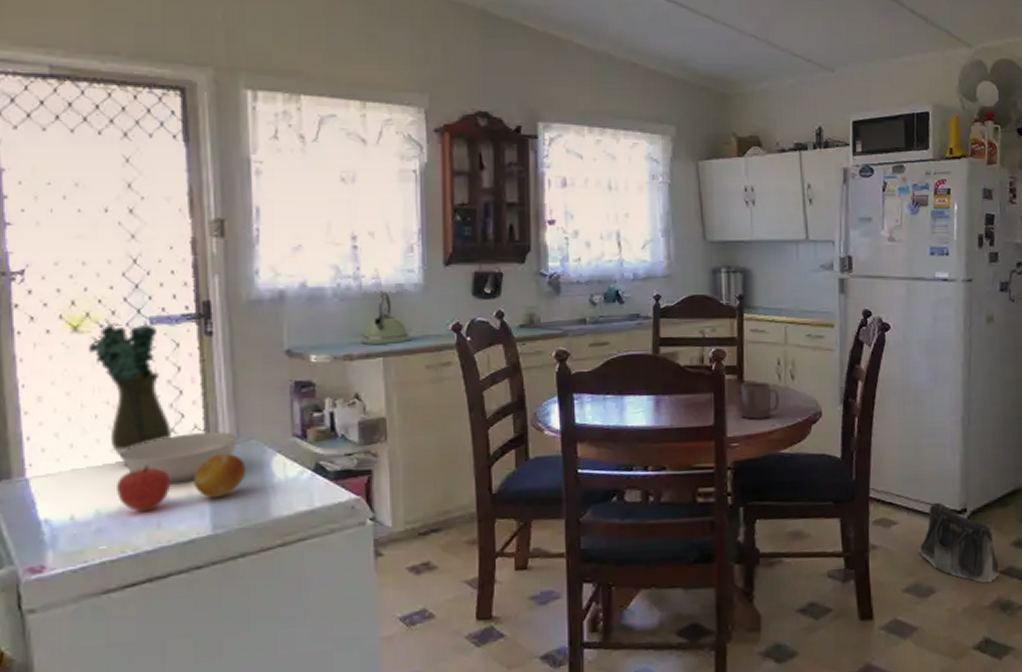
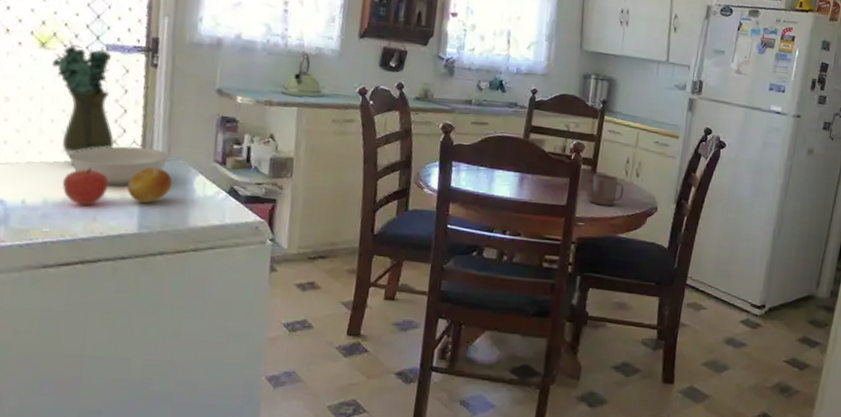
saddlebag: present [917,502,1000,584] -> none [719,296,785,369]

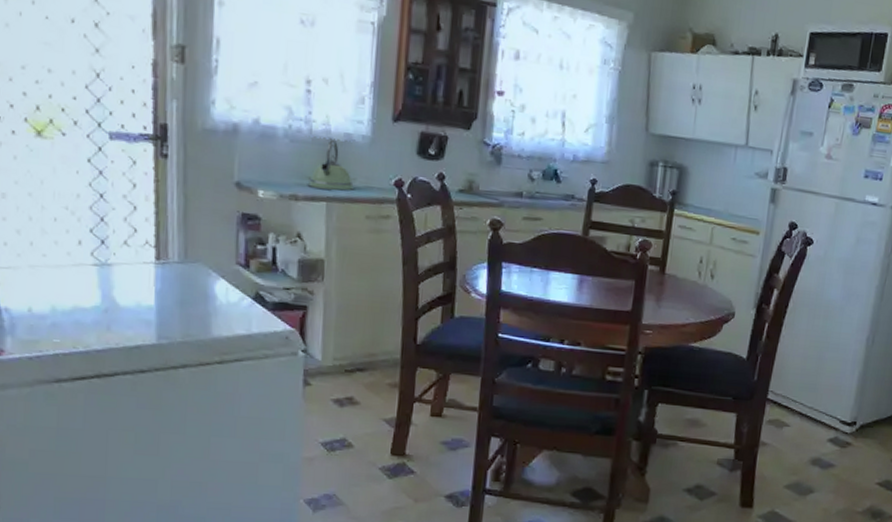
vase: present [51,40,115,164] -> none [50,127,126,268]
fruit: present [62,167,109,206] -> none [70,271,122,314]
bowl: present [69,146,169,187] -> none [76,247,186,293]
fruit: present [126,166,172,204] -> none [141,270,191,311]
mug: present [589,173,625,207] -> none [657,275,698,313]

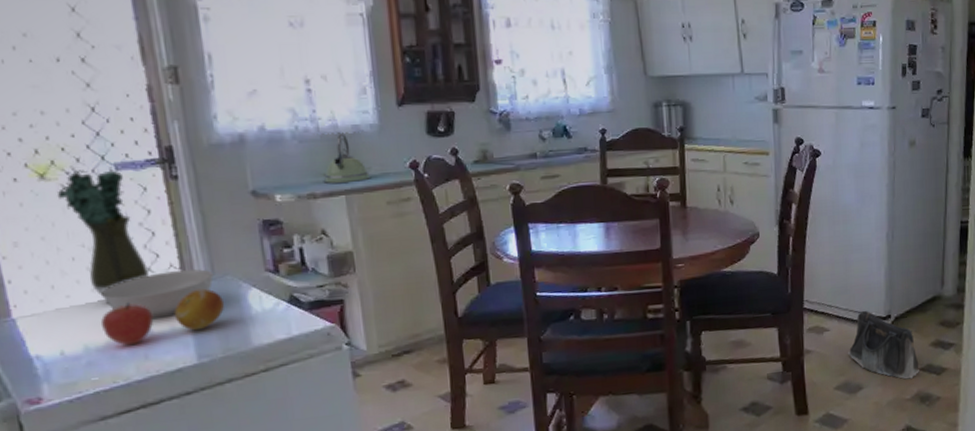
vase: none [50,127,126,268] -> present [56,166,150,303]
fruit: none [70,271,122,314] -> present [100,302,154,346]
bowl: none [76,247,186,293] -> present [102,269,214,318]
fruit: none [141,270,191,311] -> present [174,288,224,331]
saddlebag: none [804,412,877,492] -> present [847,310,920,380]

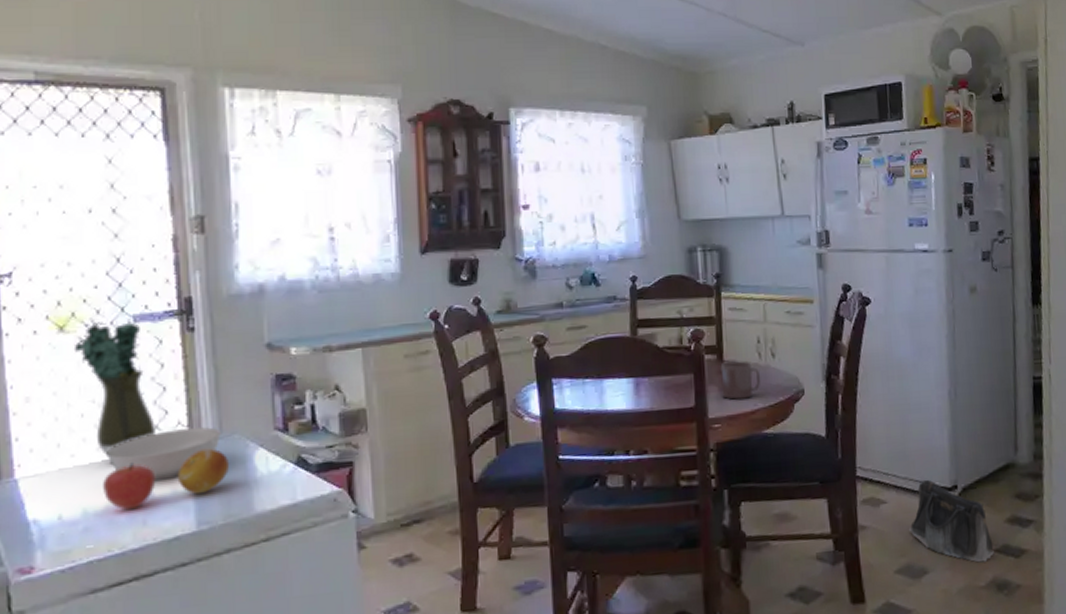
kettle: present [324,132,370,184] -> none [341,282,388,337]
mug: none [683,207,721,243] -> present [720,361,761,400]

